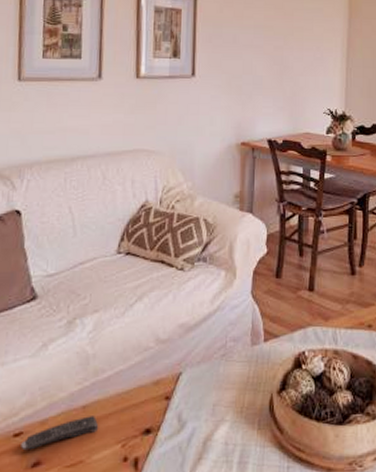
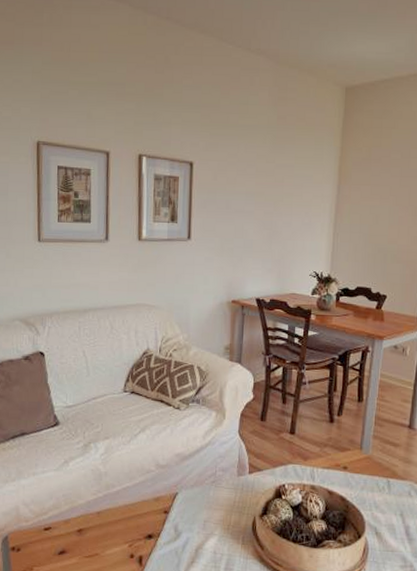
remote control: present [21,416,99,451] -> none [50,520,111,542]

